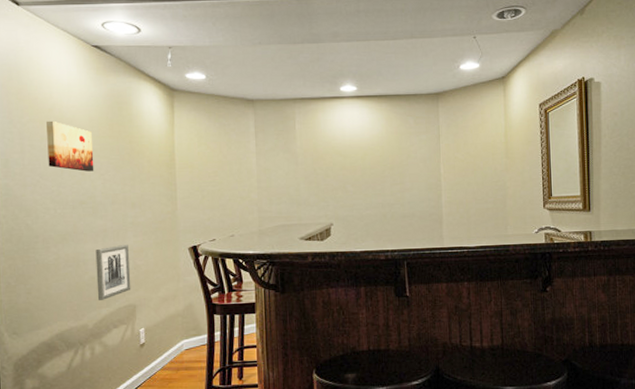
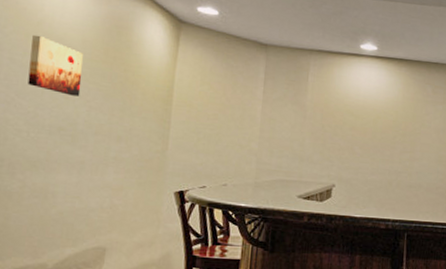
wall art: present [95,245,131,300] -> none [62,180,107,239]

